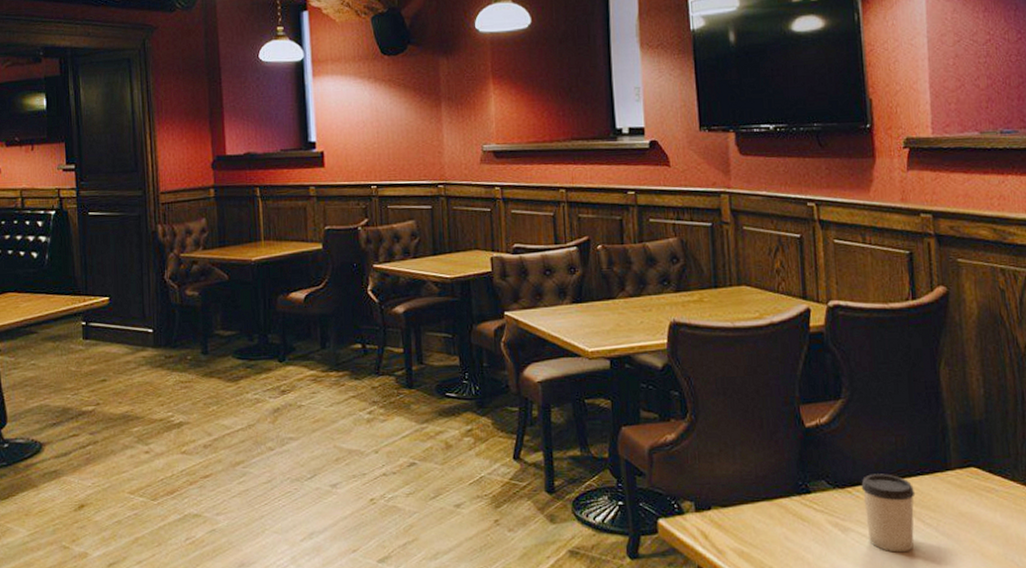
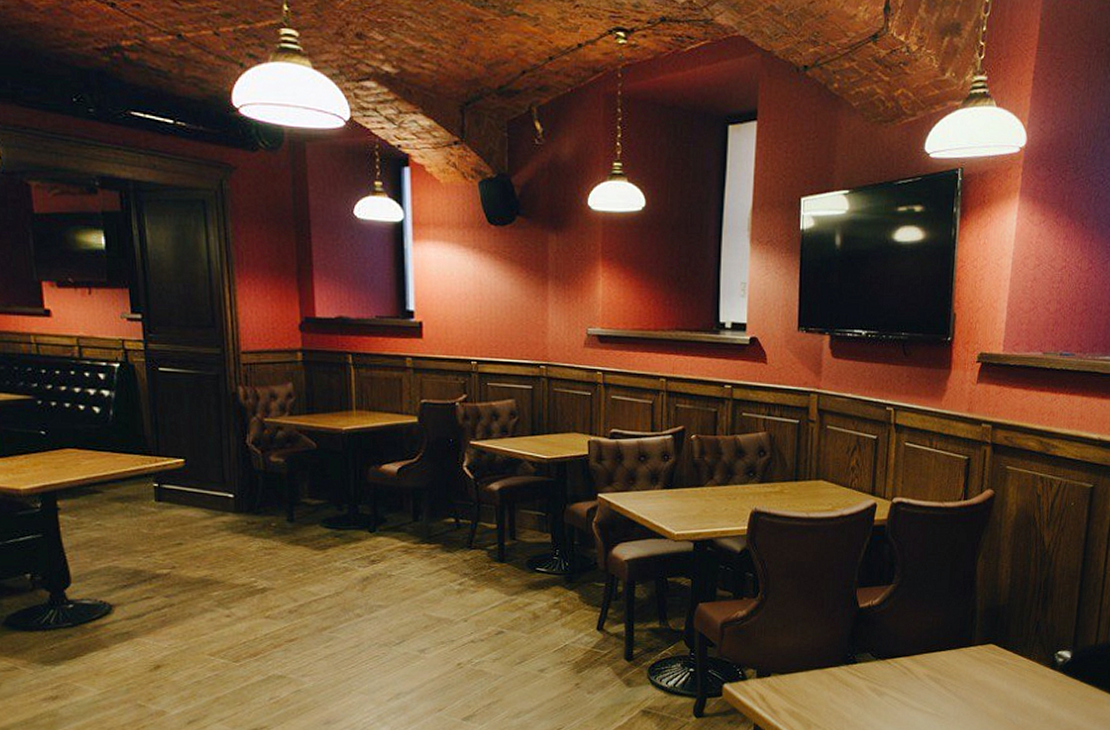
cup: present [861,474,916,553] -> none [899,648,943,713]

